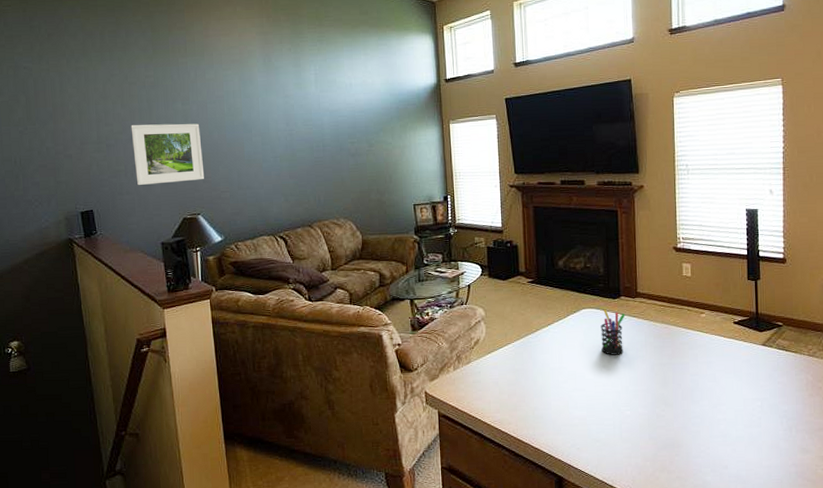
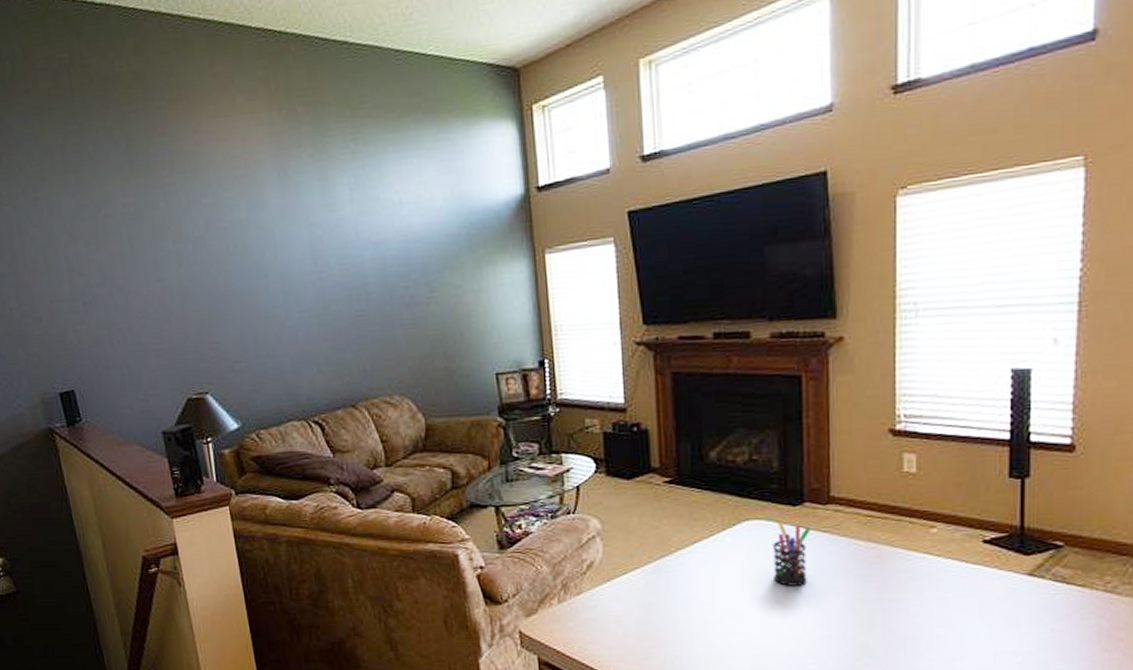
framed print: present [131,123,205,186] -> none [110,268,211,357]

